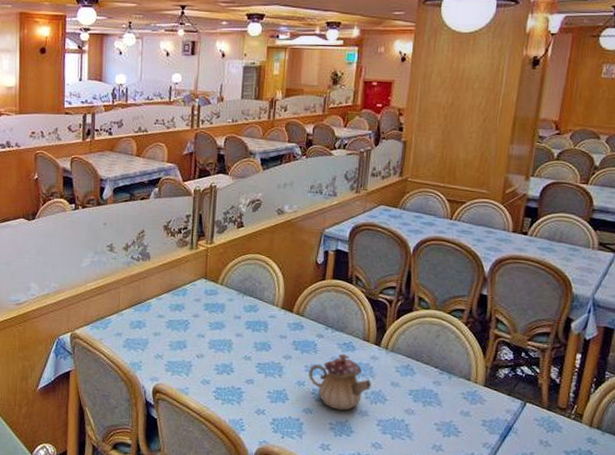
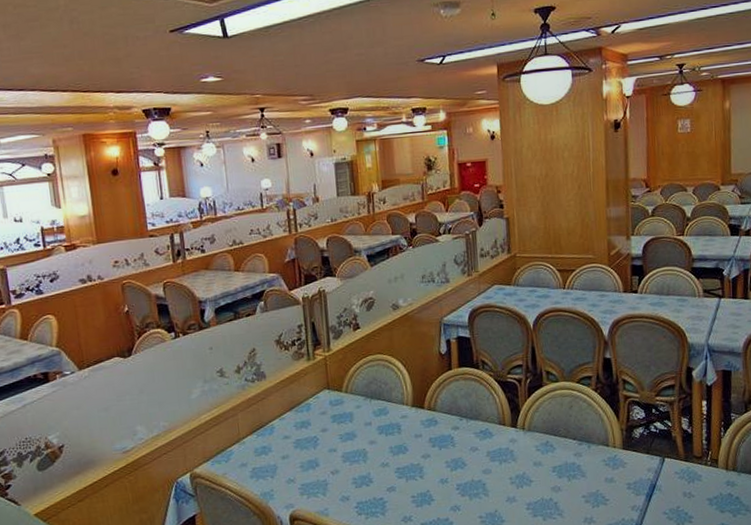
teapot: present [309,353,371,411] -> none [450,442,515,501]

